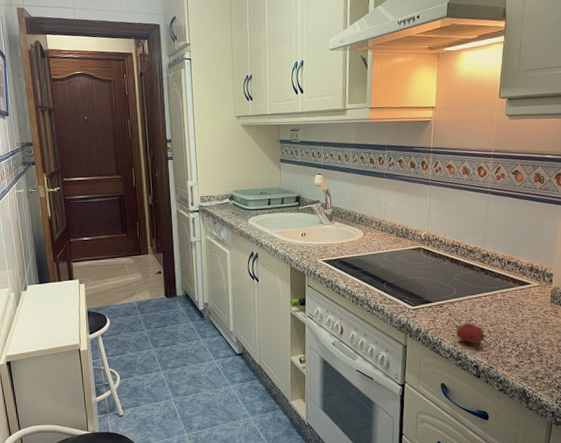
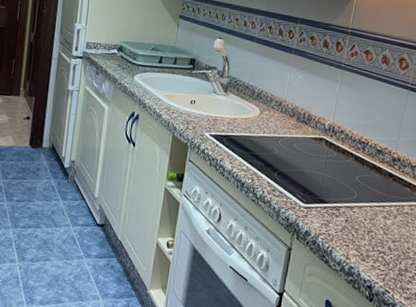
fruit: present [453,322,484,344] -> none [349,233,384,260]

